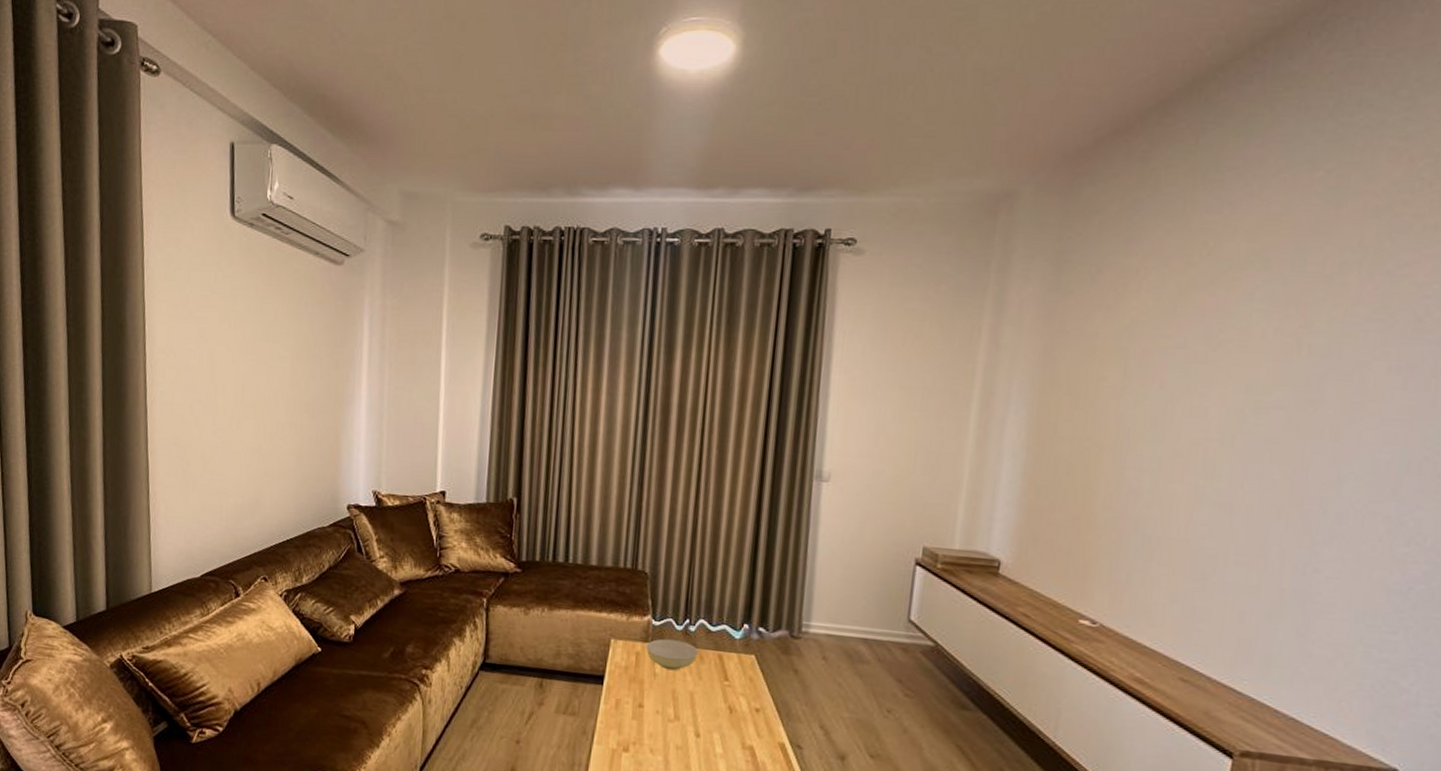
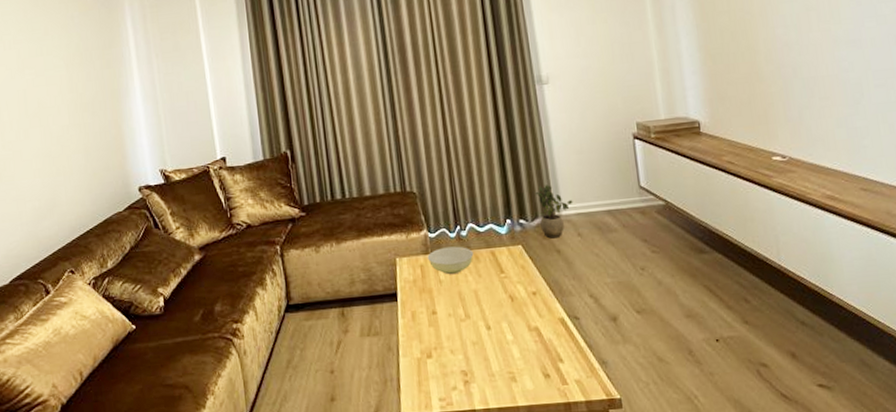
potted plant: none [781,594,826,657] -> present [535,185,573,239]

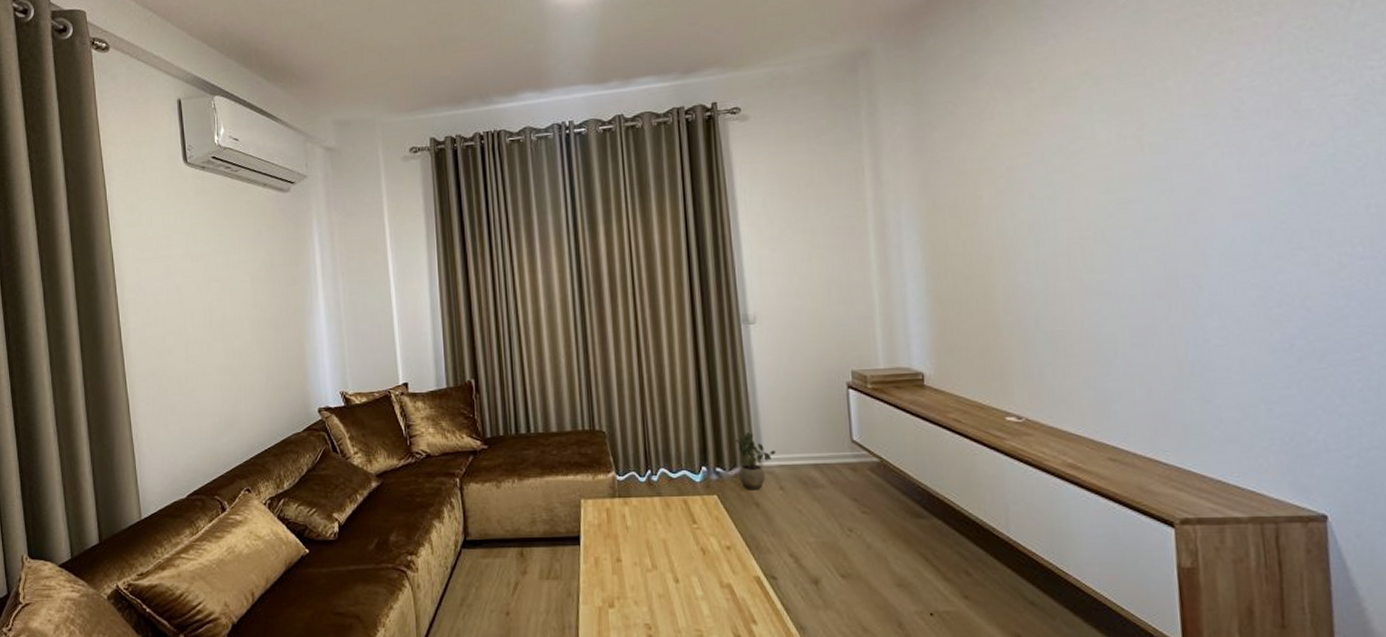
bowl: present [427,246,474,275] -> none [614,491,665,522]

